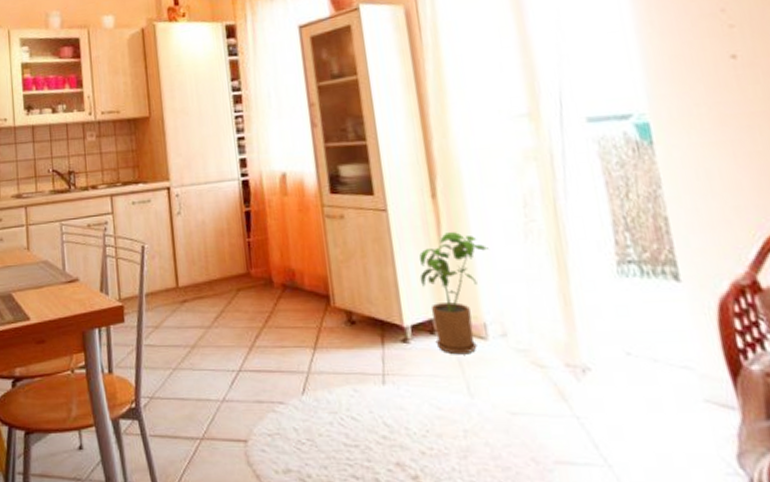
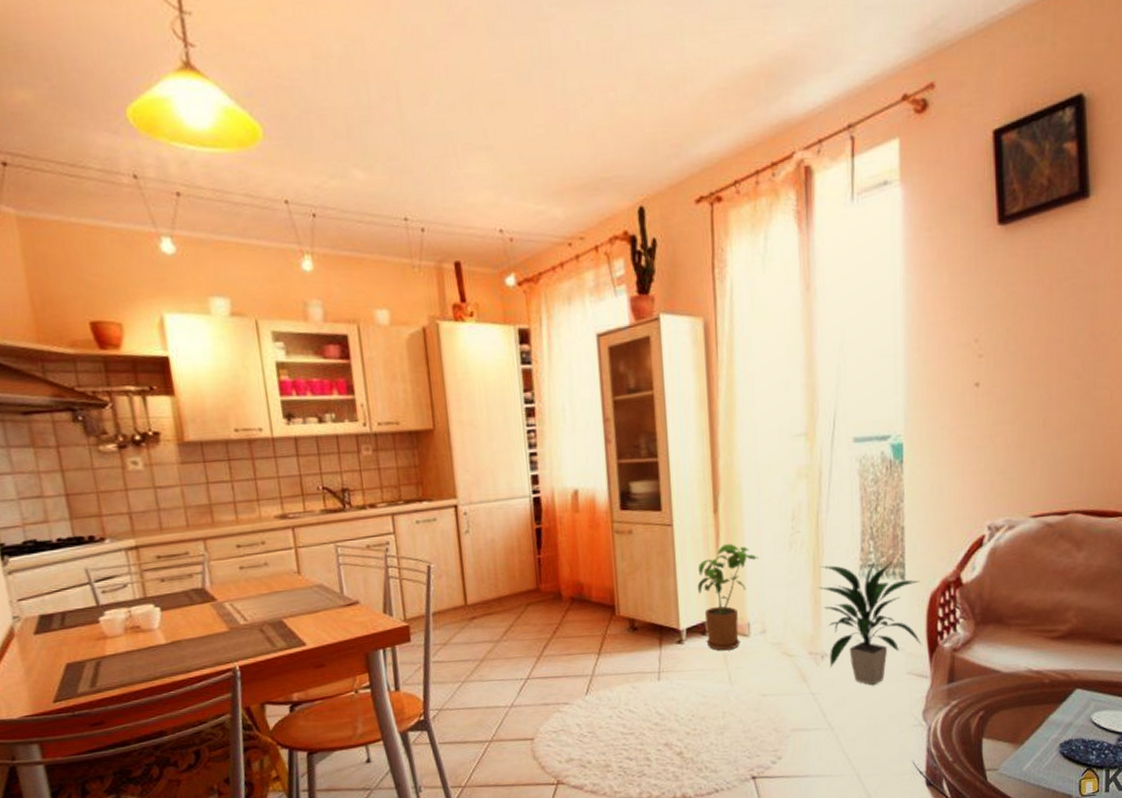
indoor plant: none [565,254,719,414] -> present [819,559,922,686]

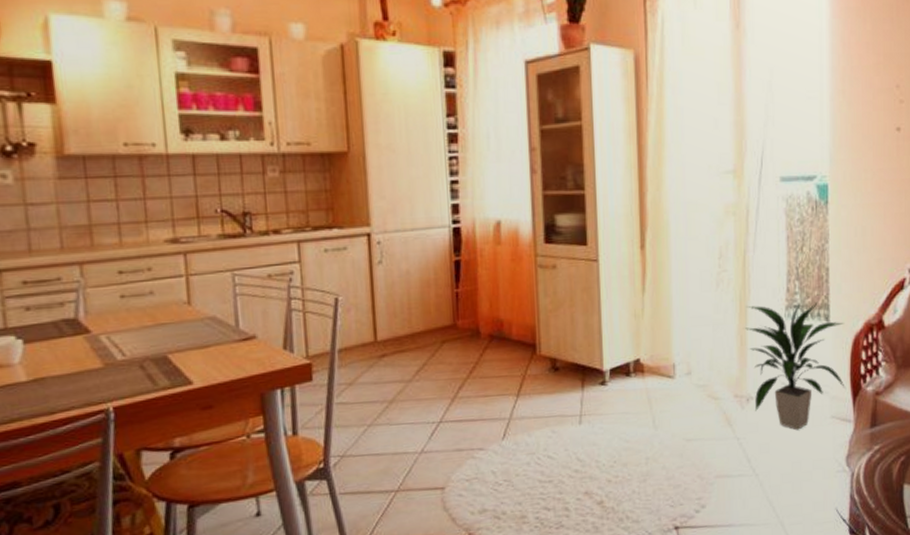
house plant: present [697,544,758,651] -> none [622,281,685,393]

